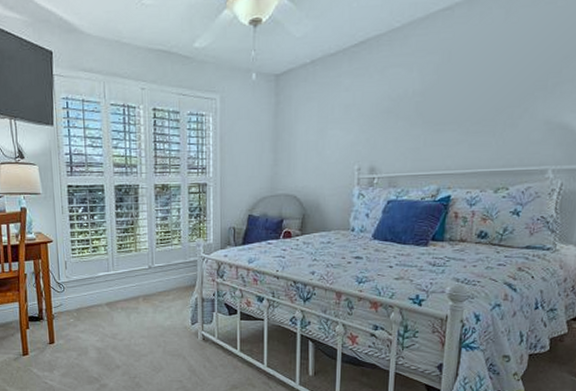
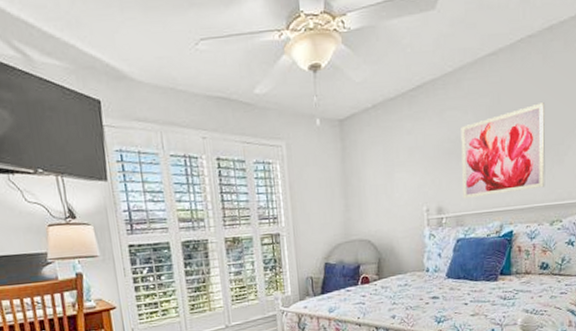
wall art: none [399,61,502,160] -> present [461,102,545,199]

